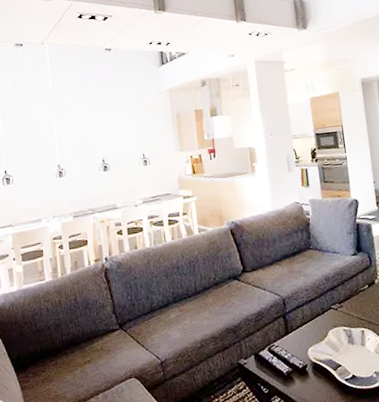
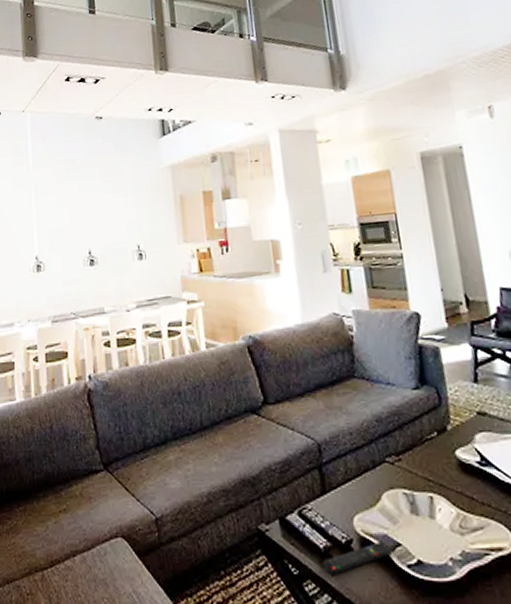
remote control: none [286,364,335,390] -> present [323,540,393,574]

